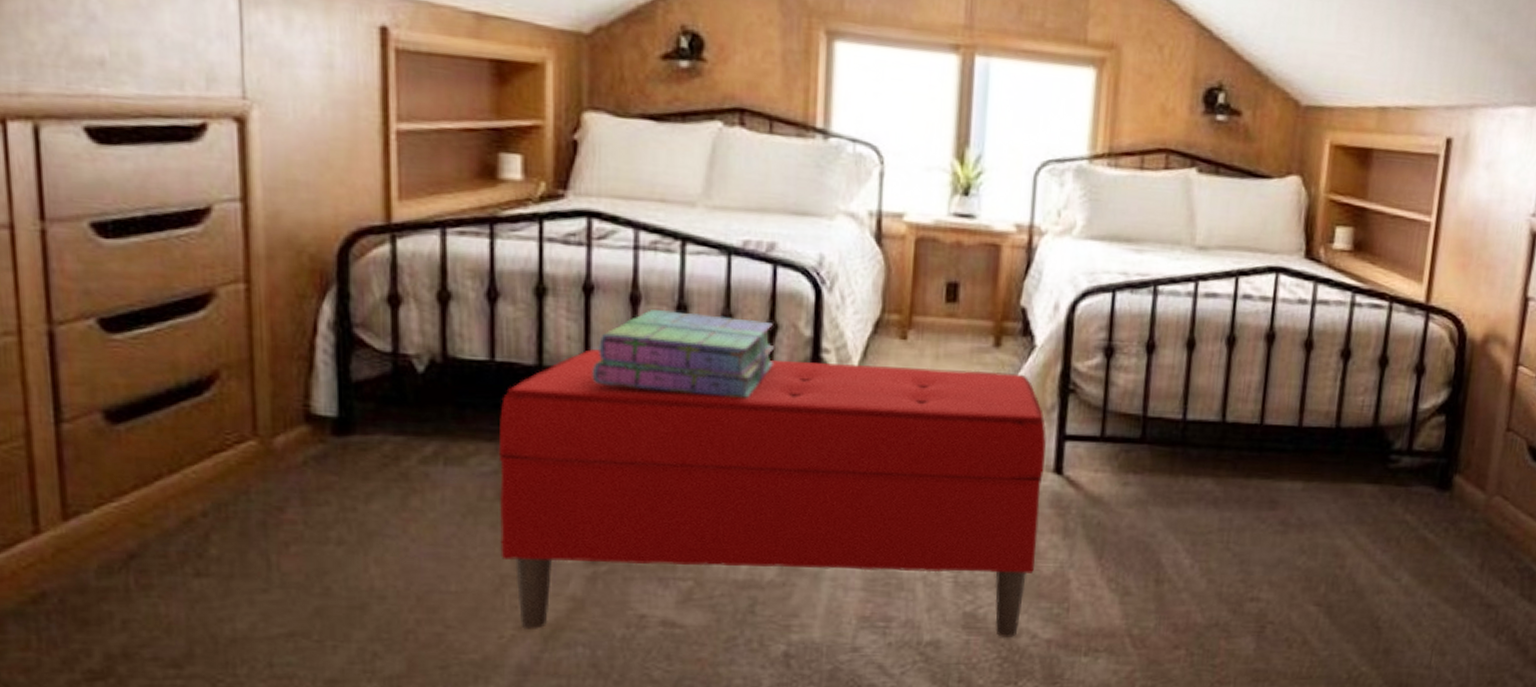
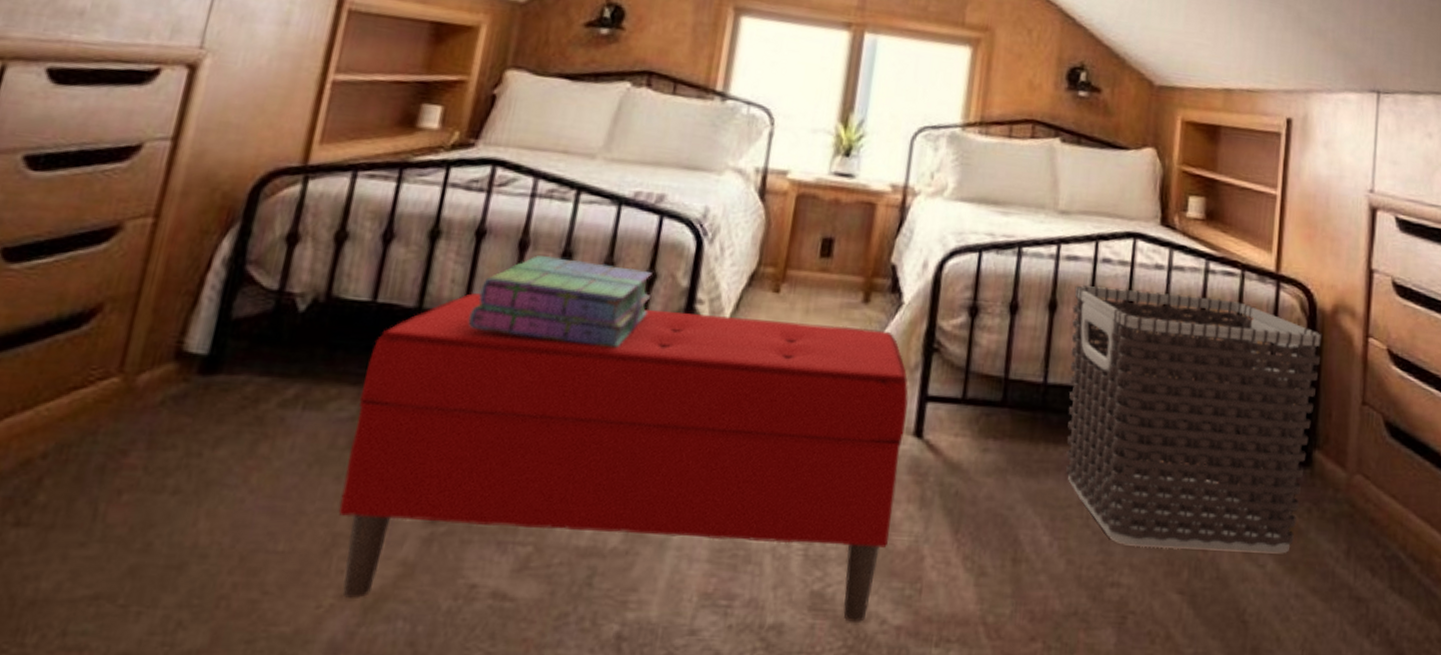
clothes hamper: none [1206,322,1471,569] -> present [1066,285,1323,554]

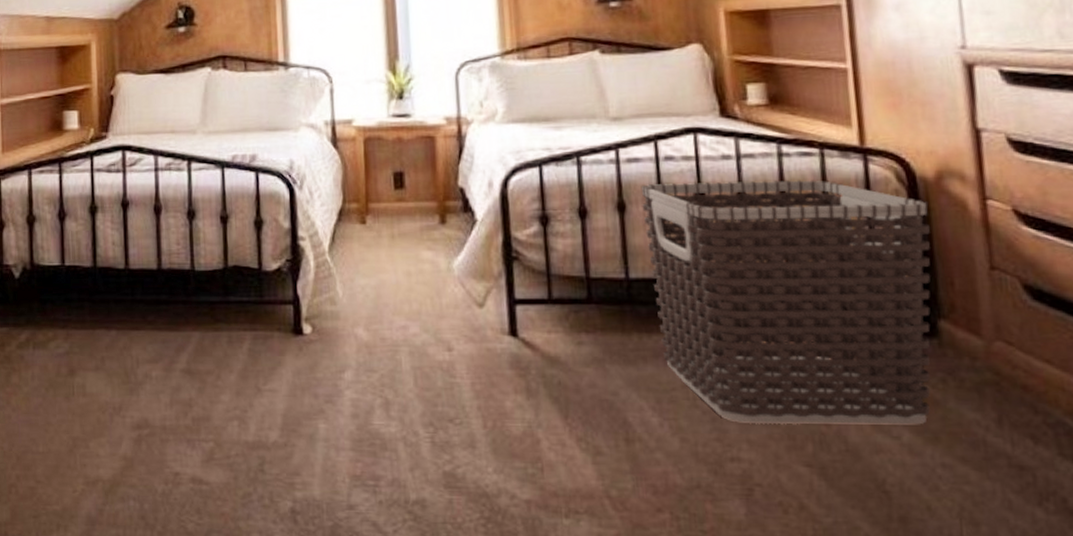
bench: present [338,293,909,622] -> none [68,245,504,497]
stack of books: present [468,255,652,348] -> none [130,215,262,283]

